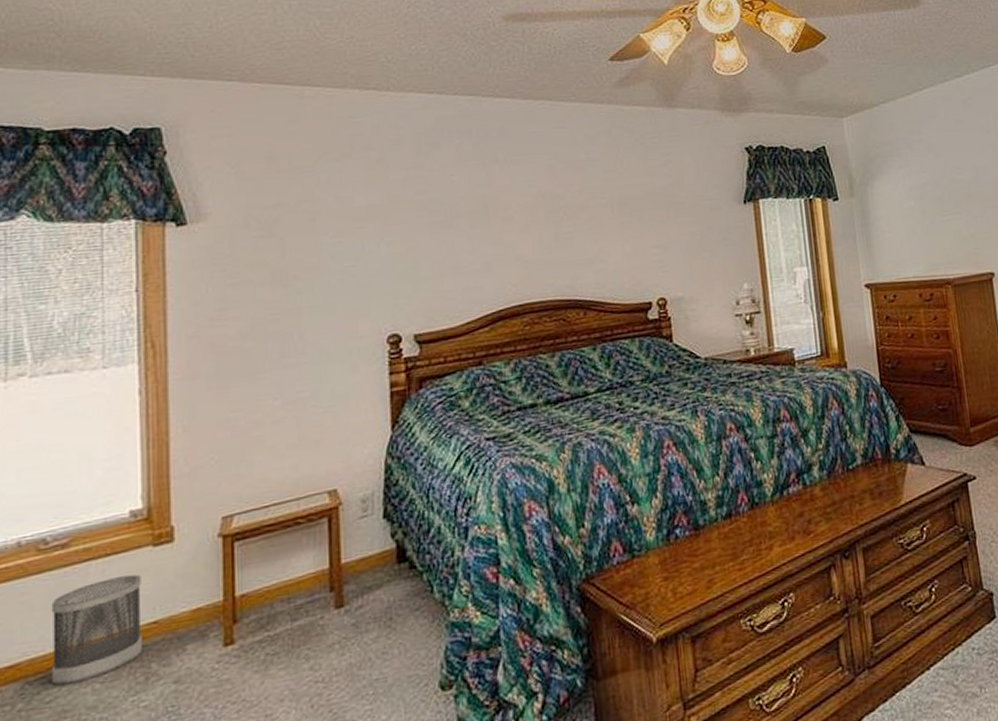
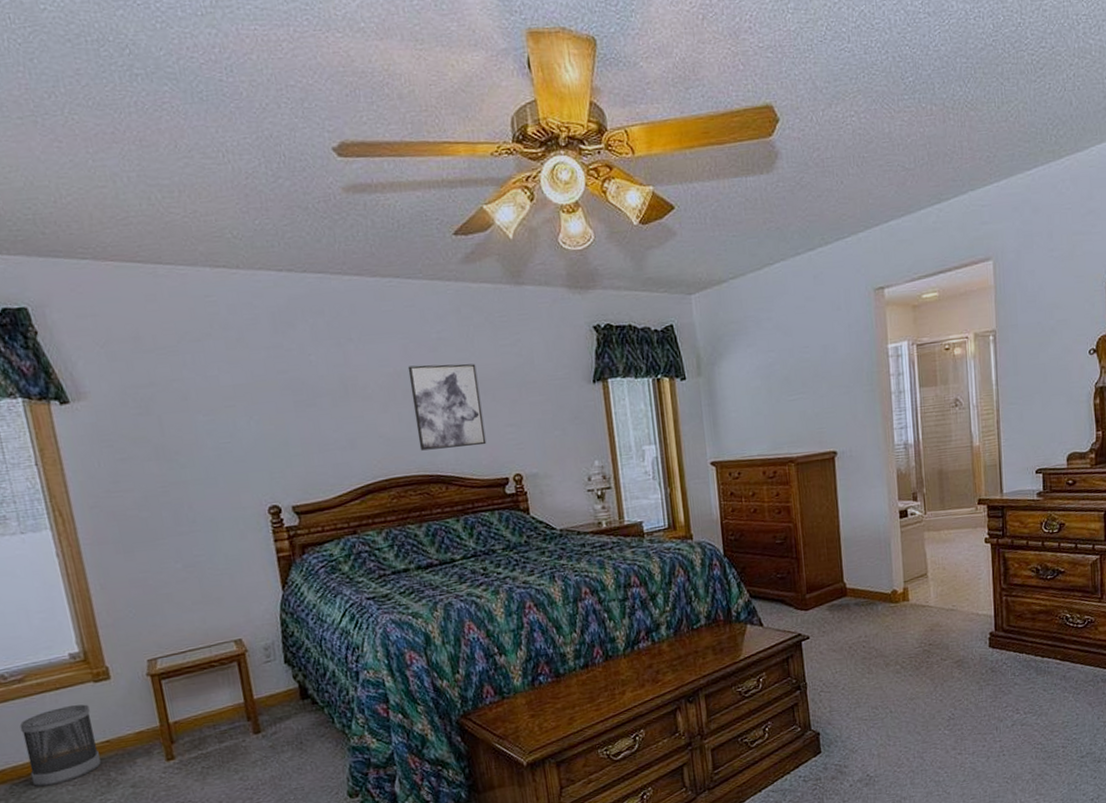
wall art: none [553,184,630,274] -> present [408,363,487,451]

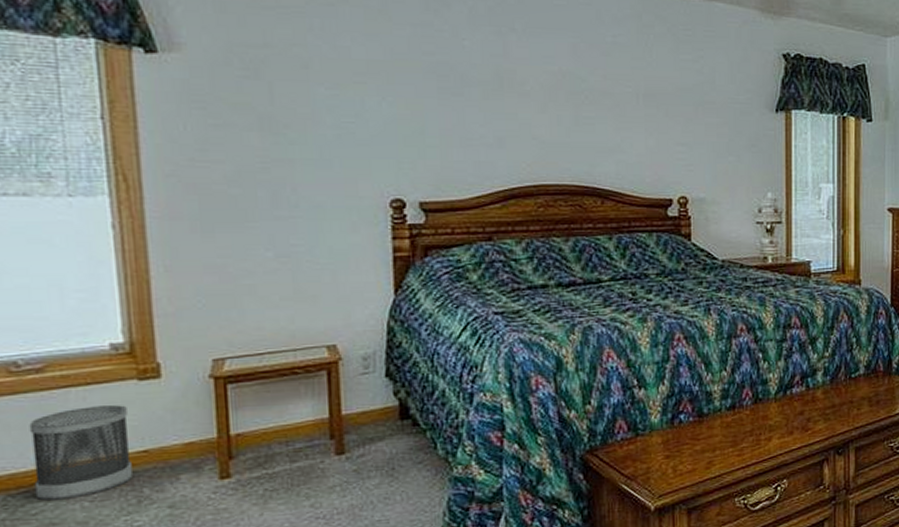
wall art: present [408,363,487,451] -> none [575,67,653,162]

